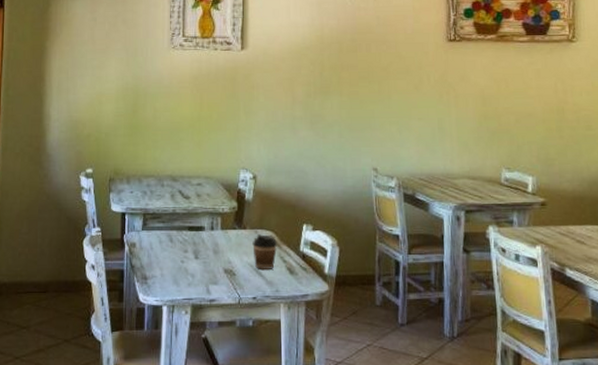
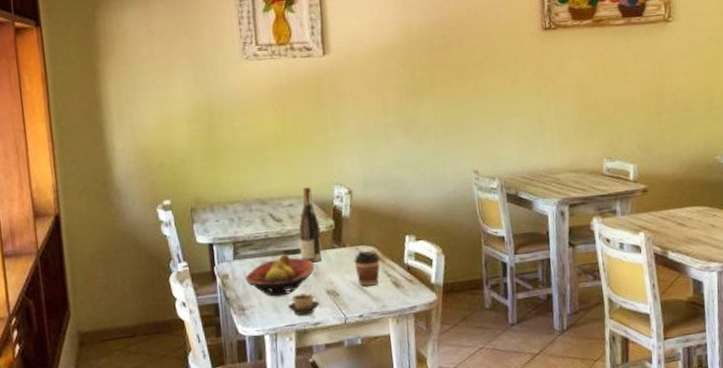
fruit bowl: none [151,230,215,270] -> present [246,254,314,297]
cup: none [186,270,217,291] -> present [287,293,320,316]
wine bottle: none [204,169,224,241] -> present [298,187,323,263]

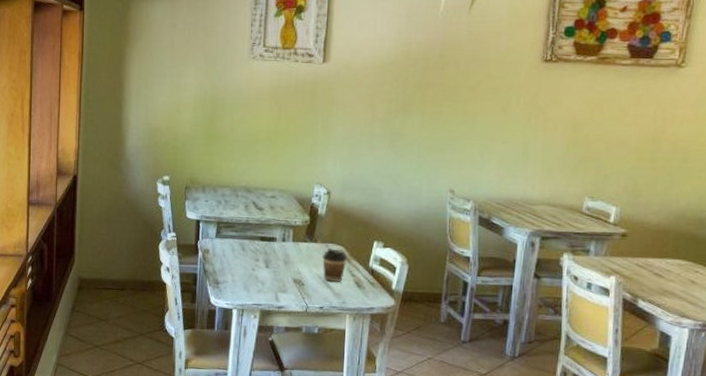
fruit bowl: present [246,254,314,297] -> none [224,240,286,277]
cup: present [287,293,320,316] -> none [256,278,286,298]
wine bottle: present [298,187,323,263] -> none [275,182,297,252]

